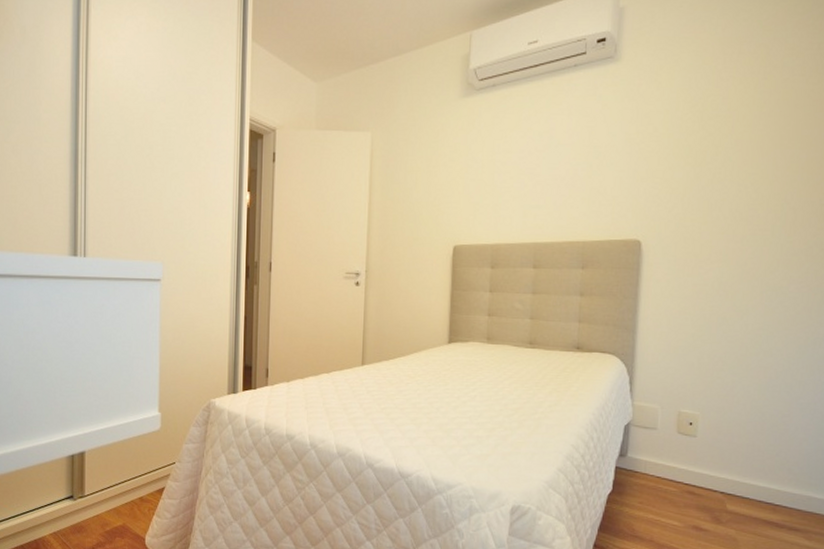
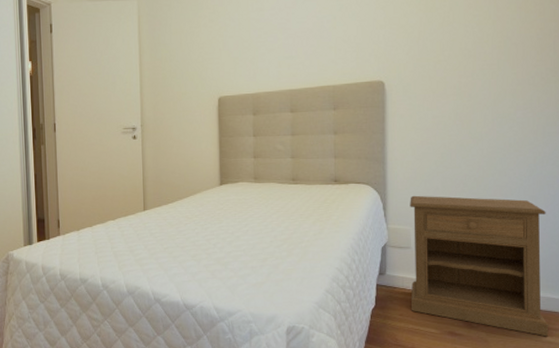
nightstand: none [653,370,815,541] -> present [410,195,549,337]

